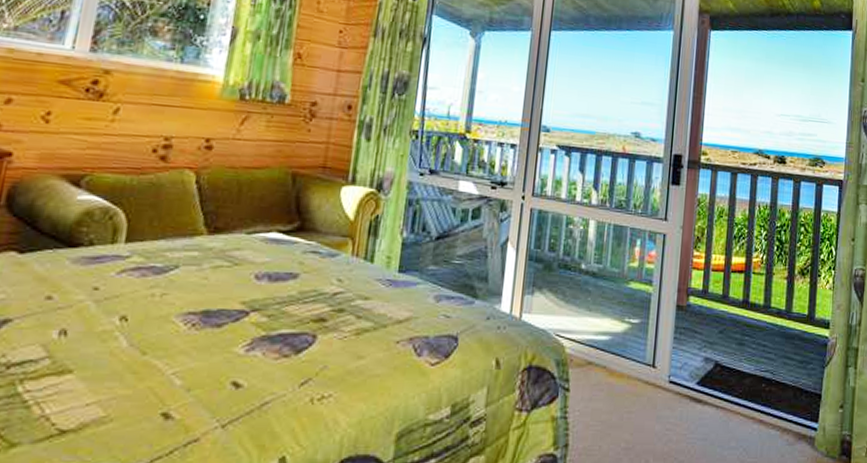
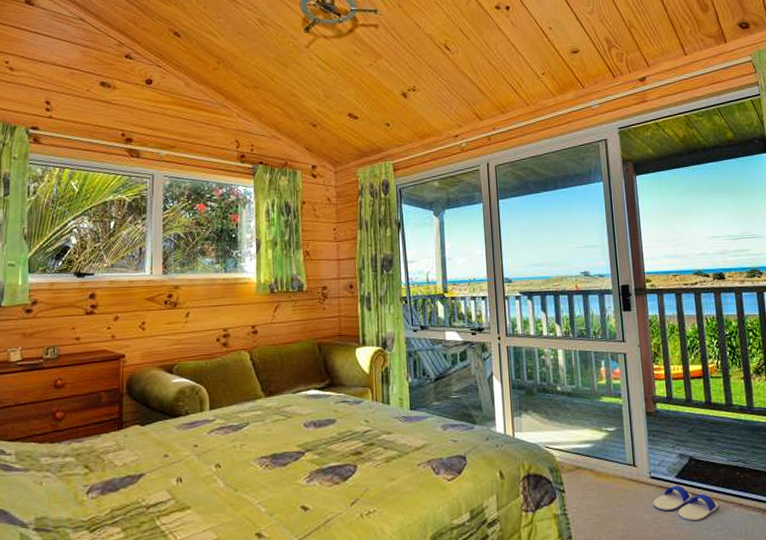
flip-flop: none [667,394,737,437] -> present [653,485,719,522]

